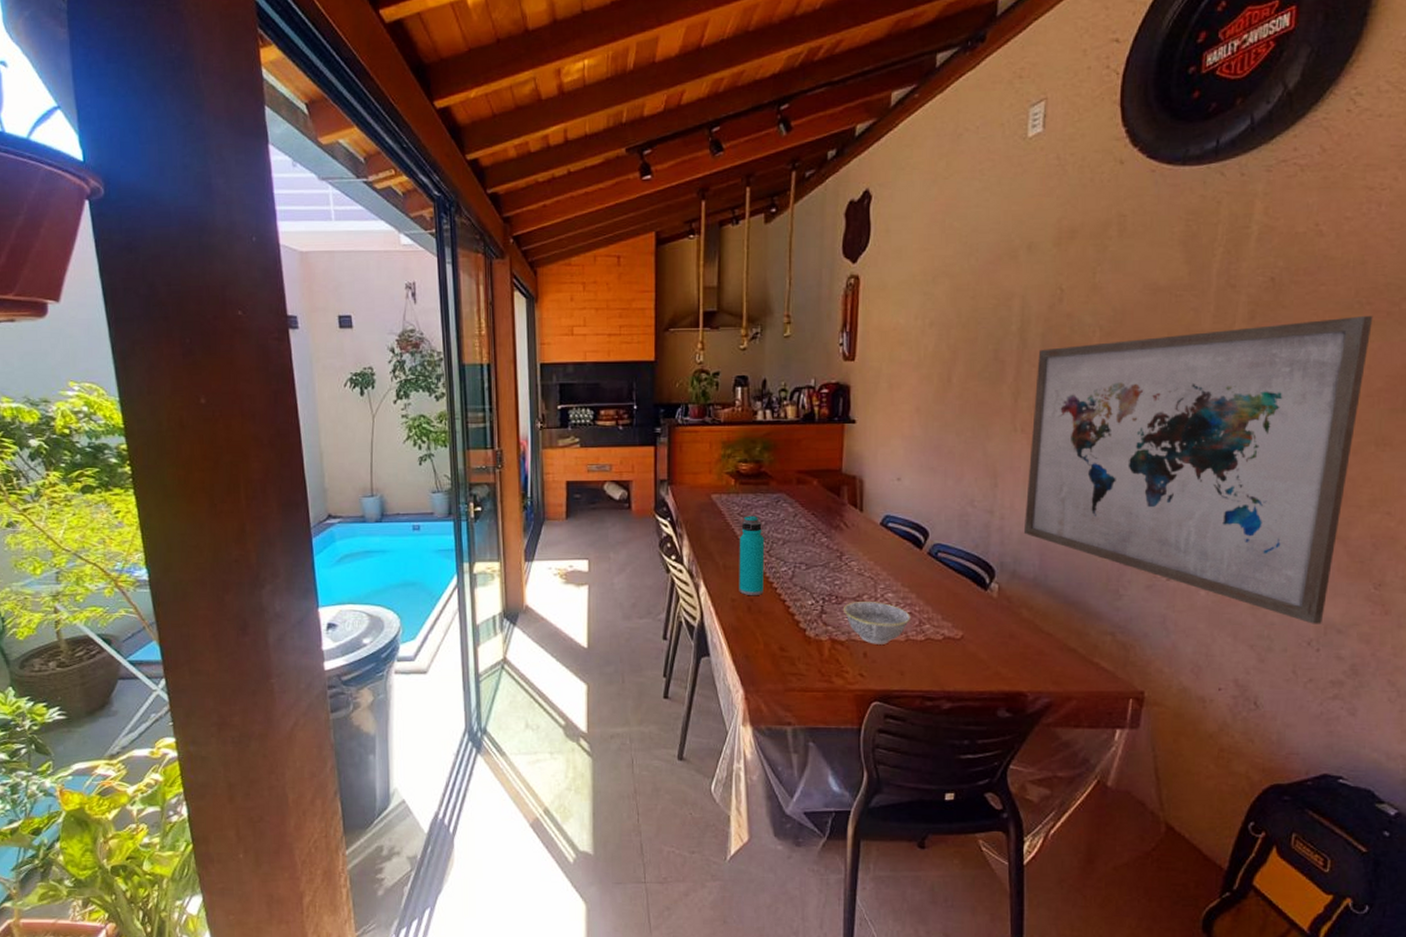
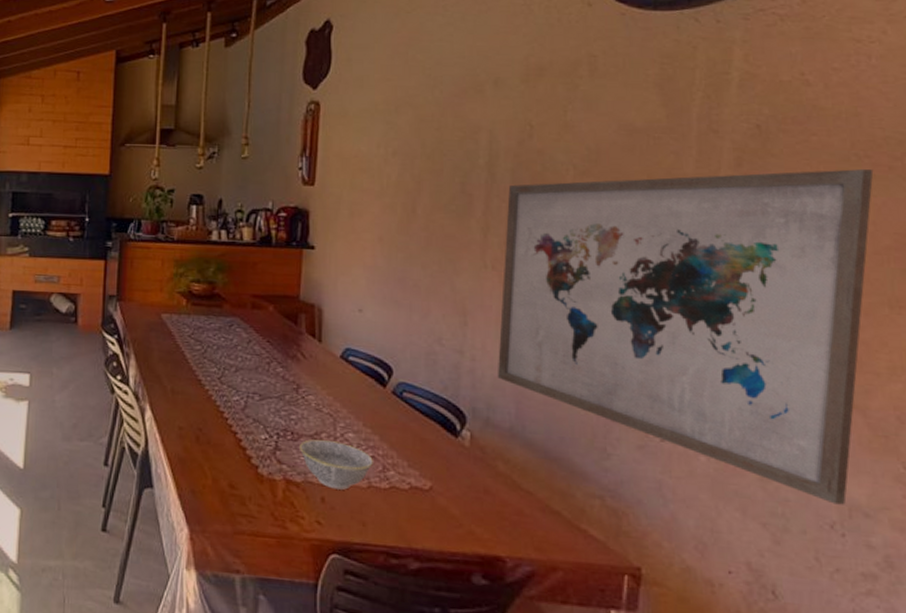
water bottle: present [739,515,765,595] -> none [187,338,216,425]

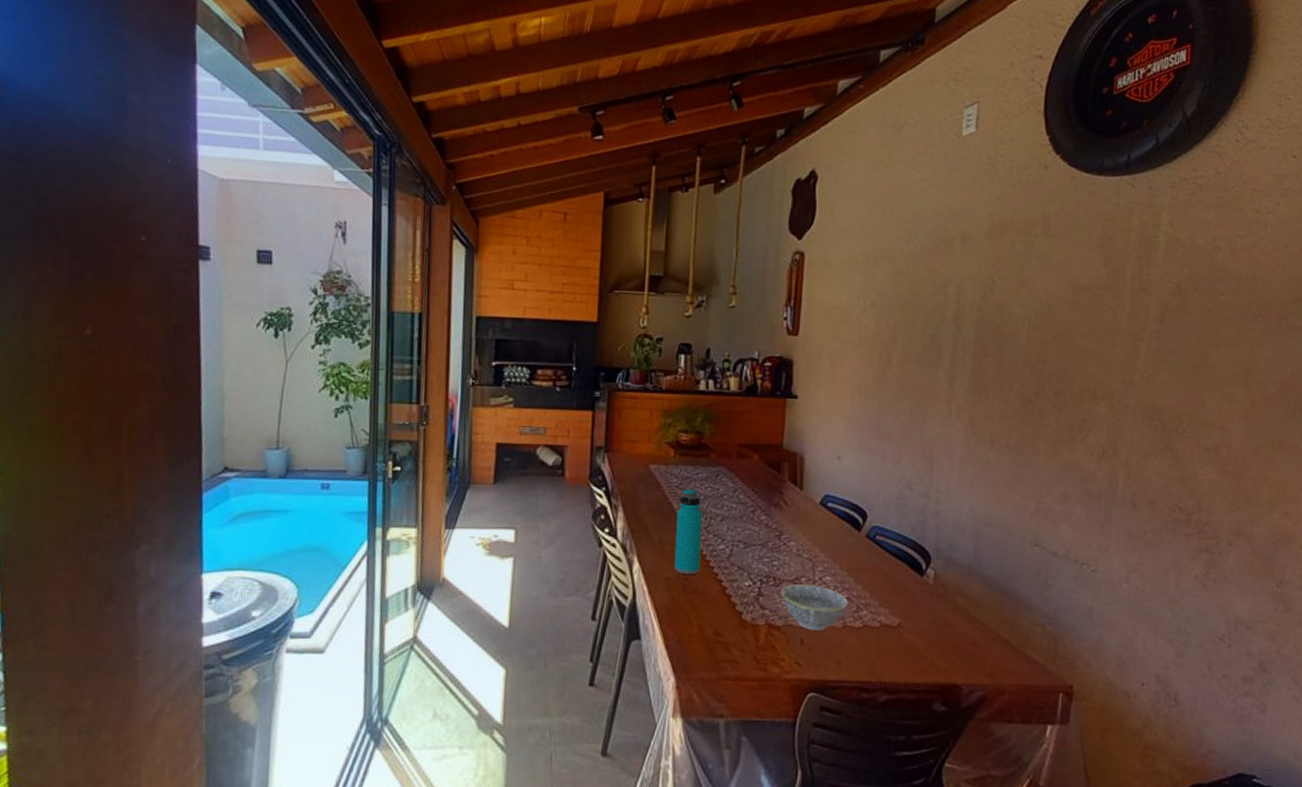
water bottle: none [187,338,216,425] -> present [674,489,703,574]
wall art: present [497,169,874,505] -> none [958,326,1265,620]

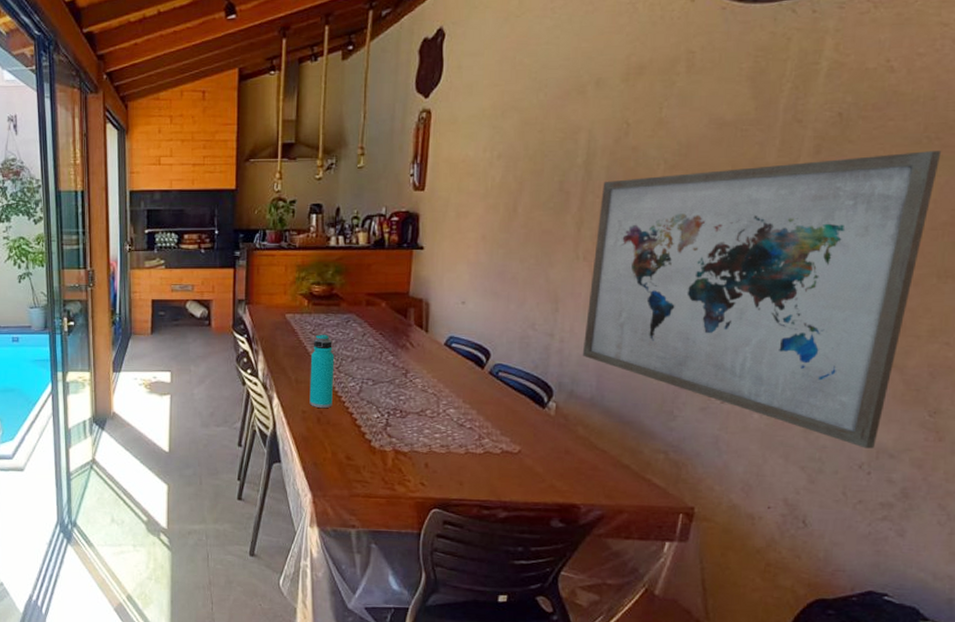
bowl: present [781,584,848,631] -> none [407,416,471,456]
wall art: none [958,326,1265,620] -> present [582,151,942,449]

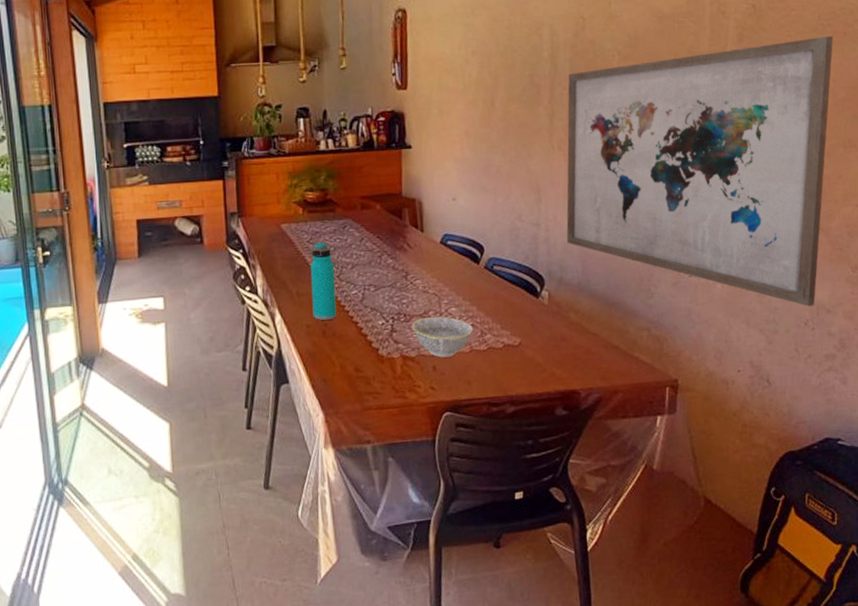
bowl: none [407,416,471,456] -> present [412,317,473,358]

